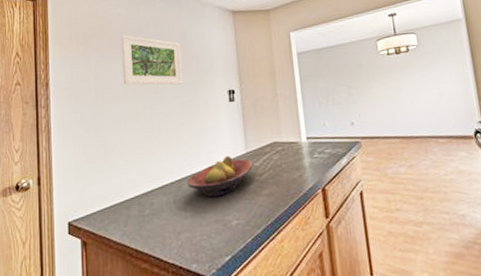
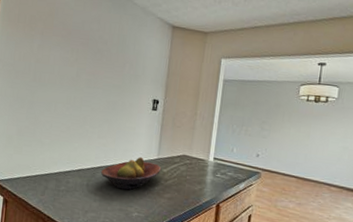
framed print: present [121,34,183,85] -> none [60,25,118,84]

